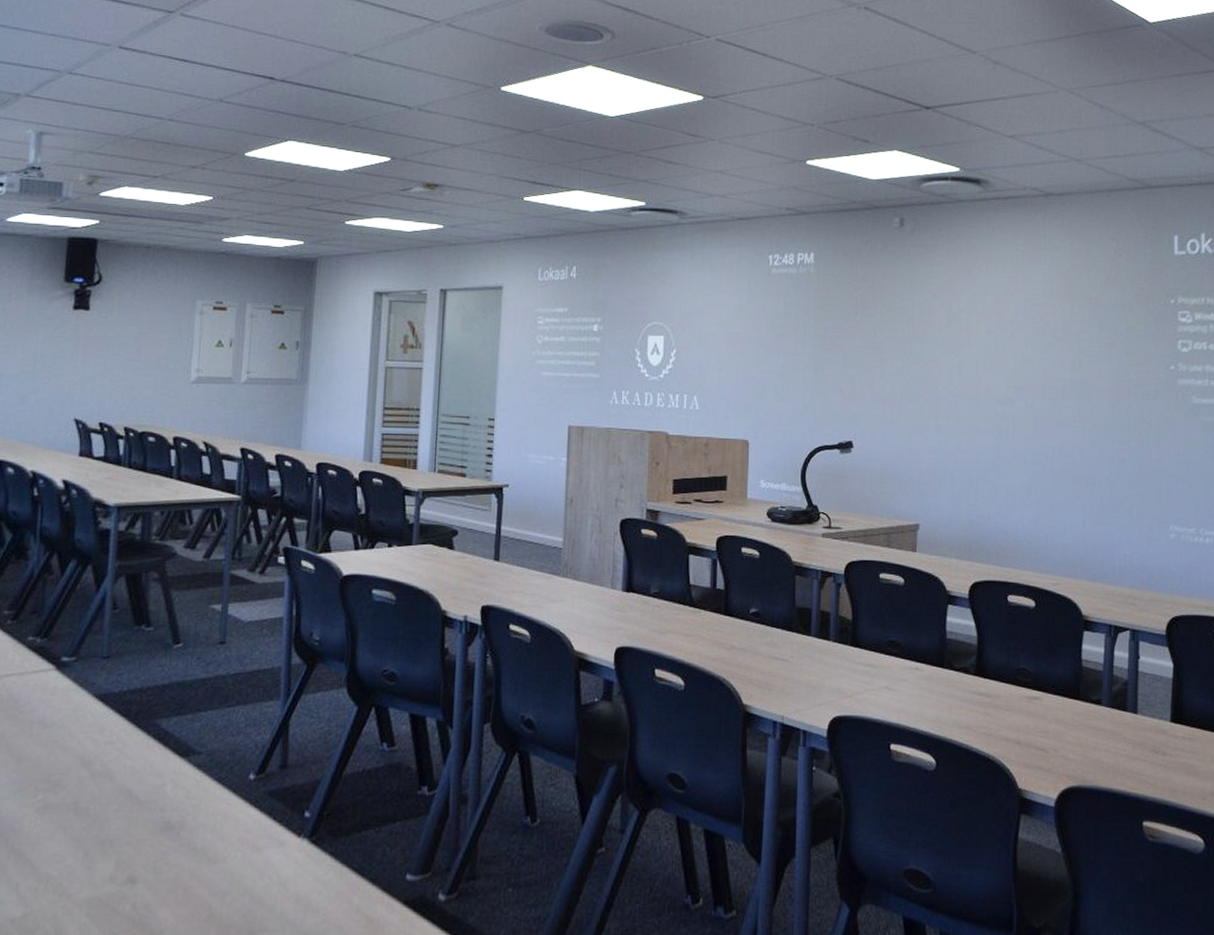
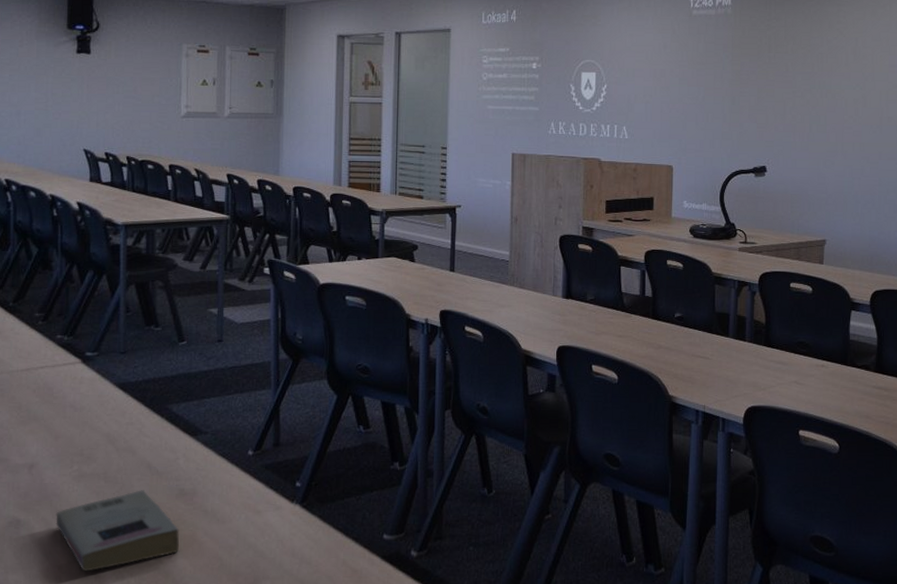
book: none [11,823,161,926] -> present [56,490,180,572]

